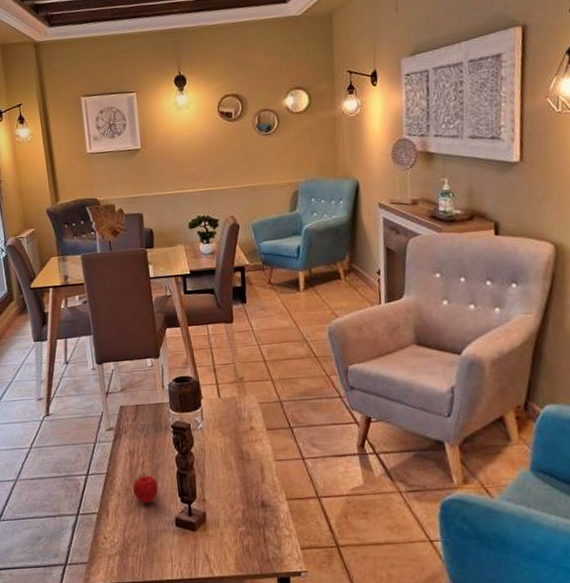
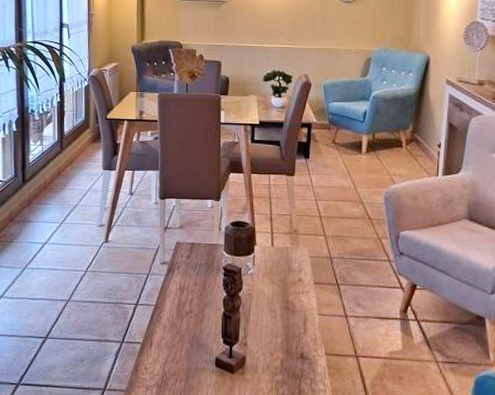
apple: present [133,476,159,504] -> none [179,313,203,341]

